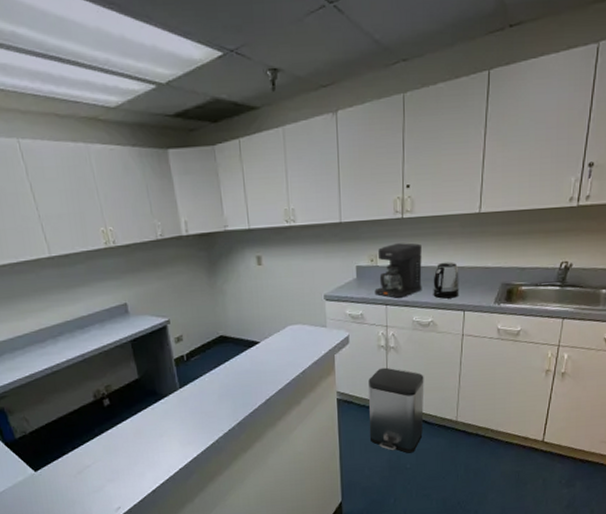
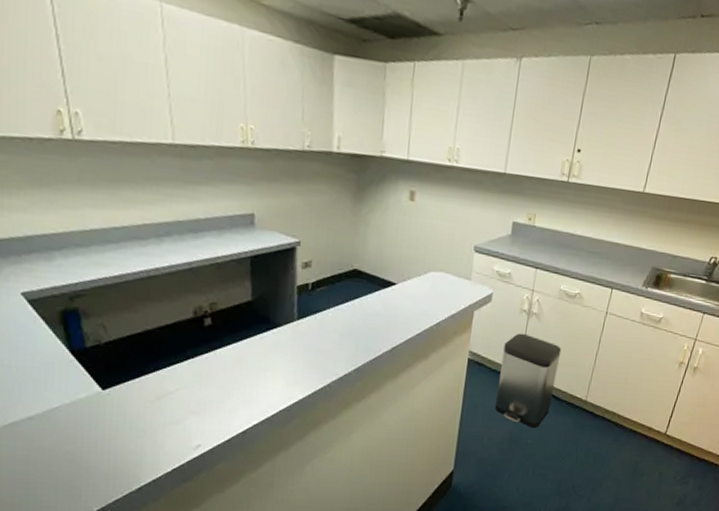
coffee maker: present [374,243,422,298] -> none [526,206,582,264]
kettle: present [433,262,459,299] -> none [585,235,614,274]

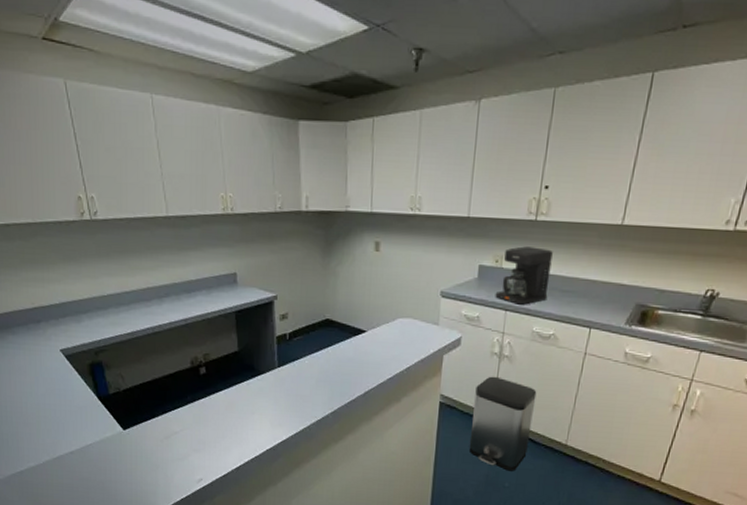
coffee maker: none [526,206,582,264] -> present [495,246,553,305]

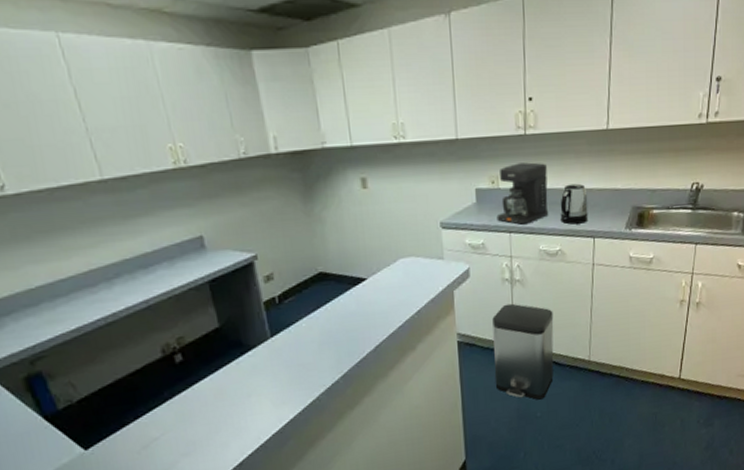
kettle: none [558,273,591,313] -> present [560,183,589,225]

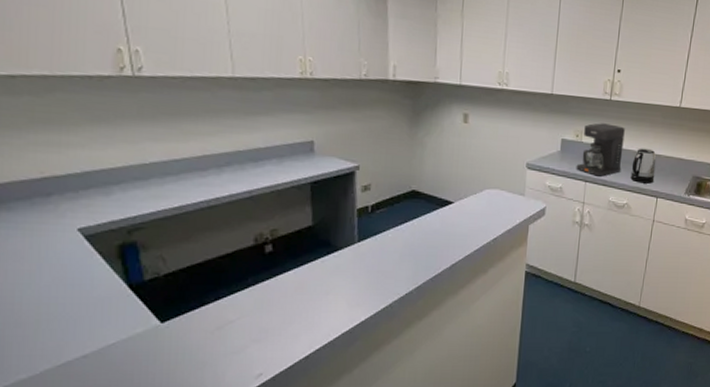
pedal bin: present [492,303,554,400] -> none [553,244,613,336]

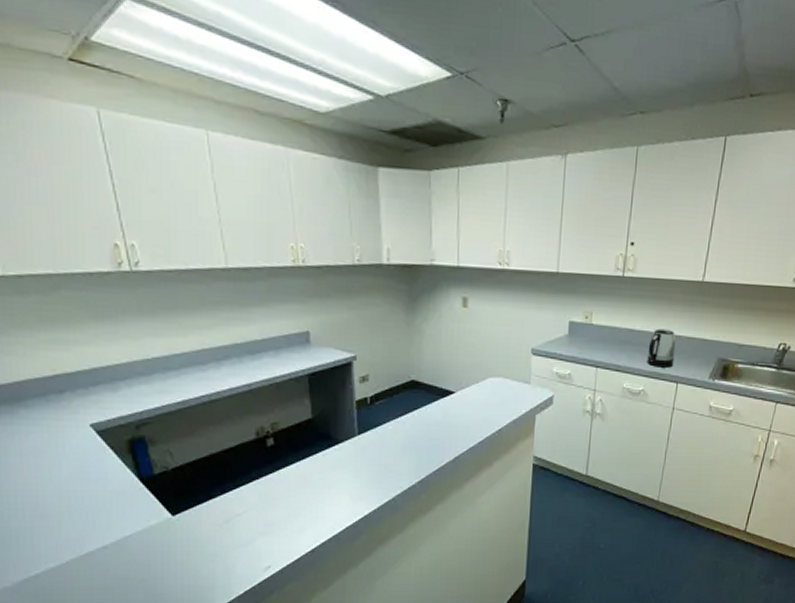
coffee maker: present [576,123,625,177] -> none [586,302,640,361]

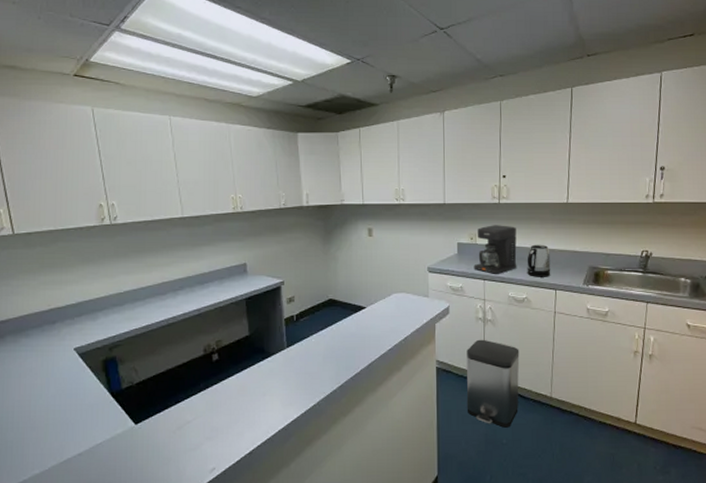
pedal bin: none [564,435,629,532] -> present [466,339,520,428]
coffee maker: none [586,302,640,361] -> present [474,225,517,274]

